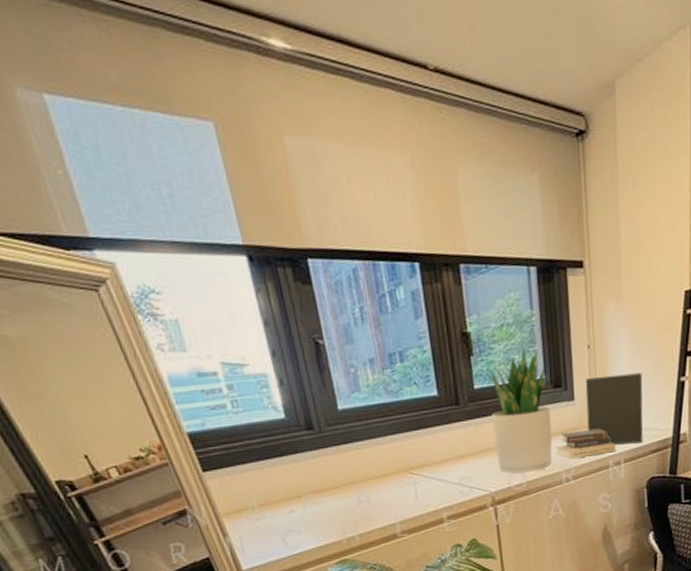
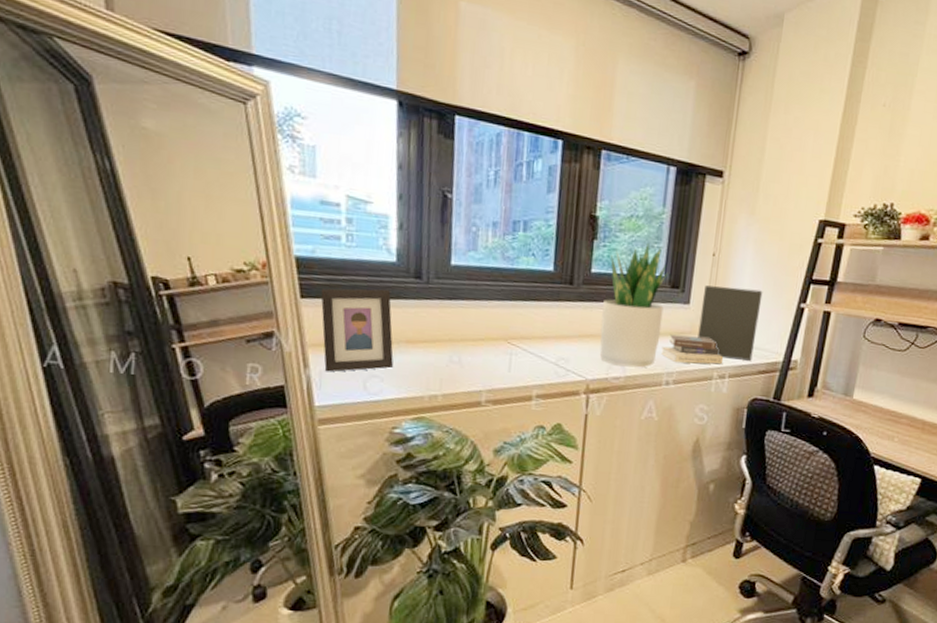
picture frame: none [220,446,306,537] -> present [320,288,394,372]

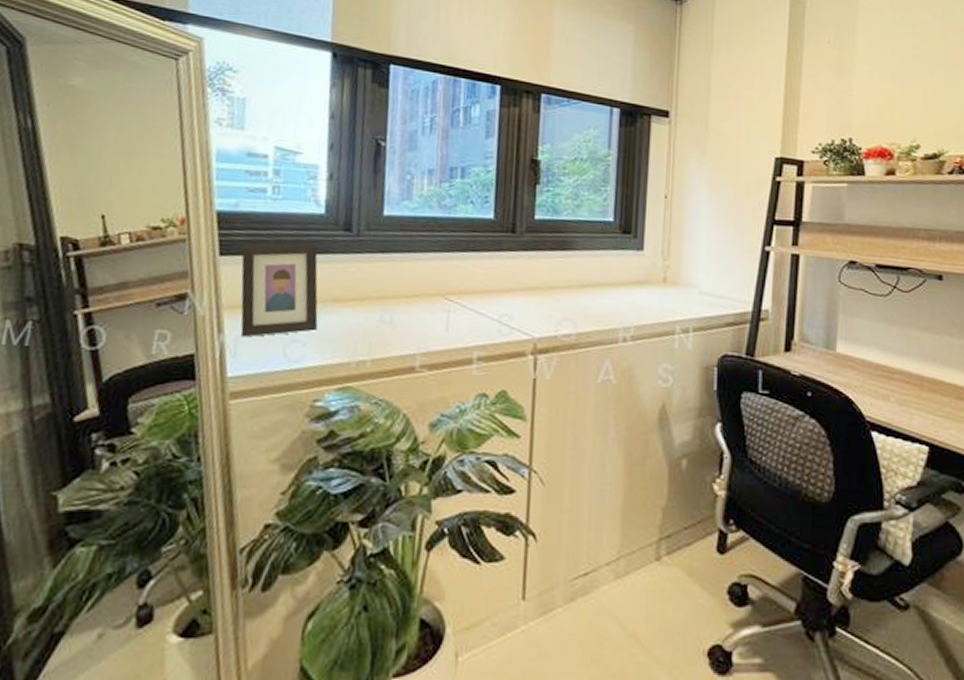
planter: present [600,244,669,368] -> none [546,187,619,323]
books: present [661,334,723,365] -> none [616,284,684,317]
binder: present [698,285,763,361] -> none [655,230,723,312]

